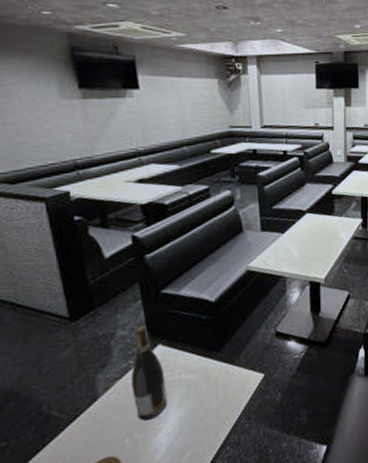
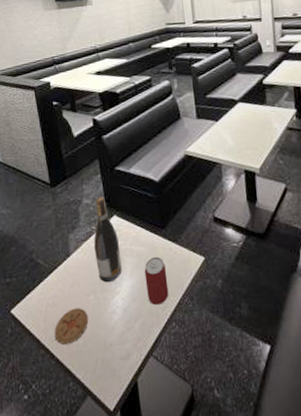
beer can: none [195,382,223,434] -> present [144,256,169,306]

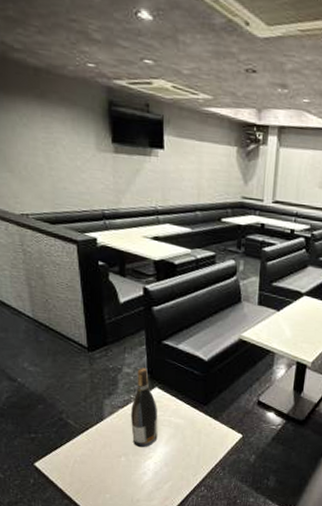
coaster: present [54,308,89,344] -> none [80,467,118,497]
beer can: present [144,256,169,306] -> none [180,429,203,472]

